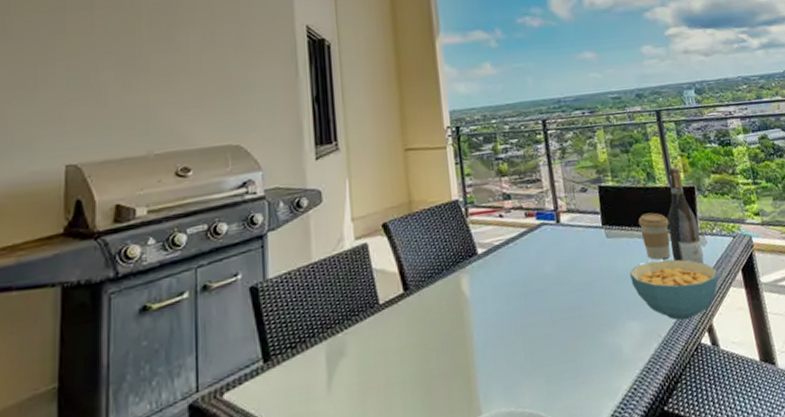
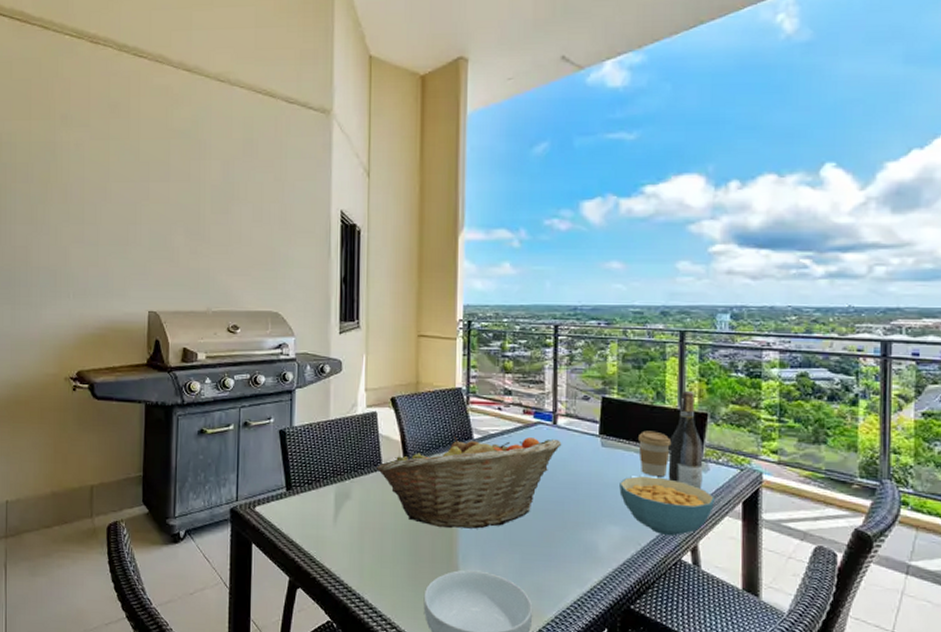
fruit basket: none [373,238,569,367] -> present [377,436,562,529]

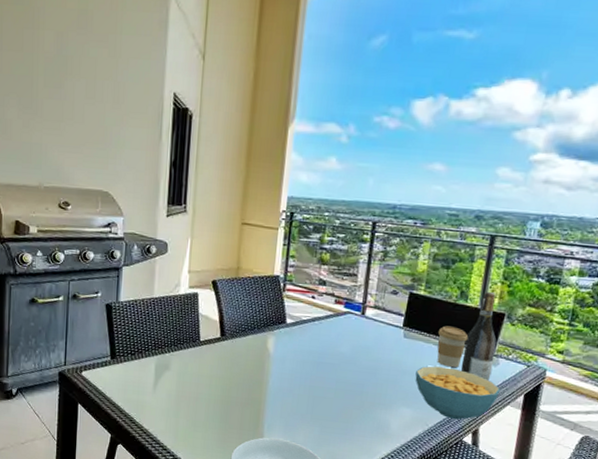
fruit basket: present [377,436,562,529] -> none [195,320,368,403]

